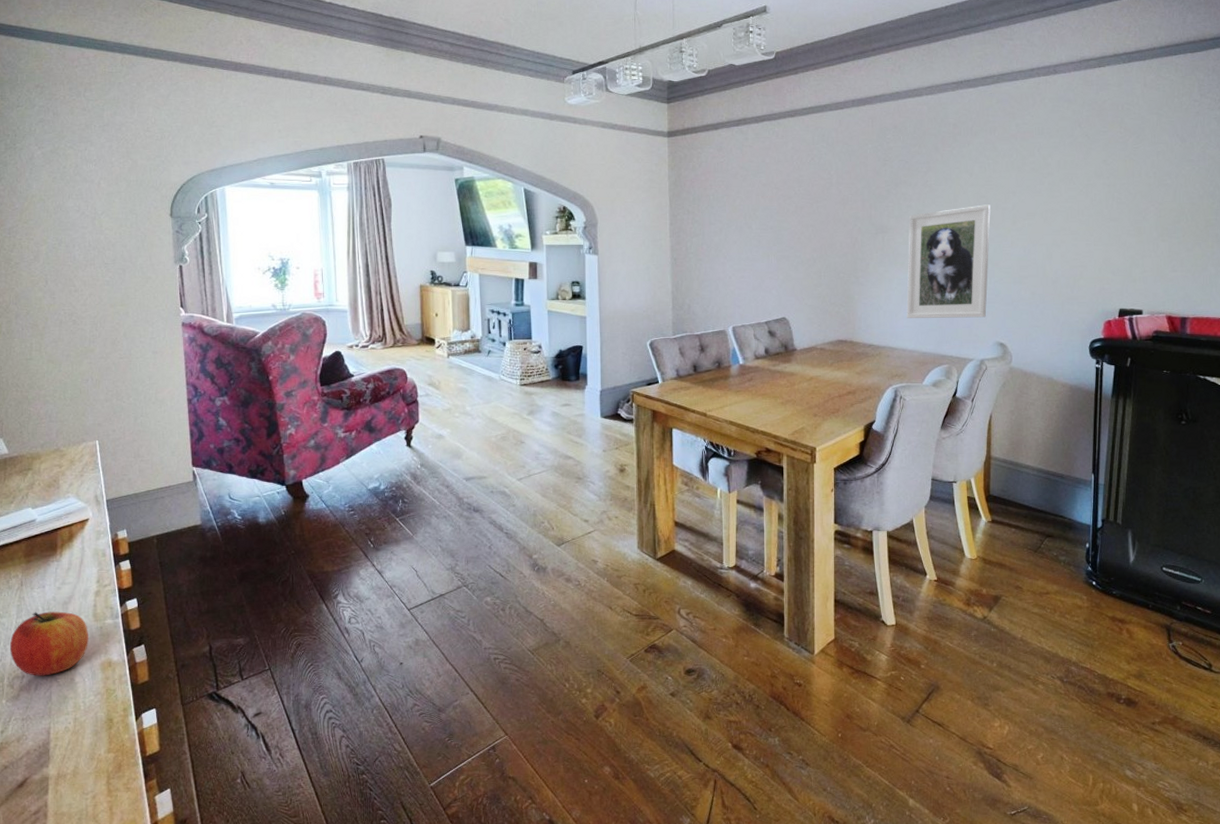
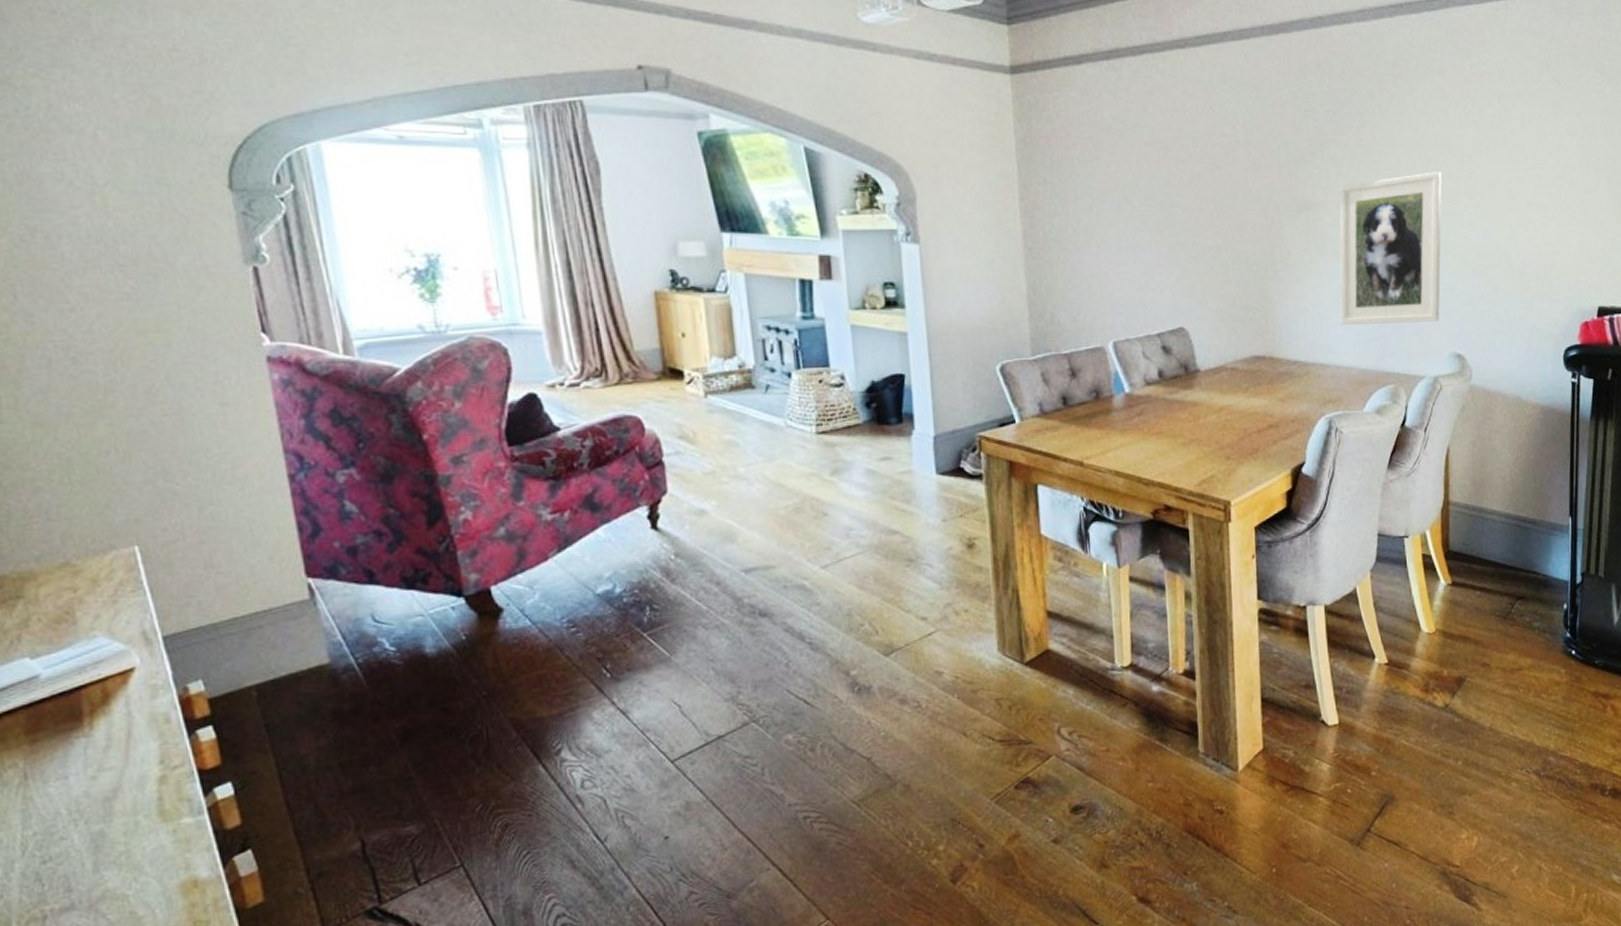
apple: present [9,611,88,676] -> none [14,812,155,915]

